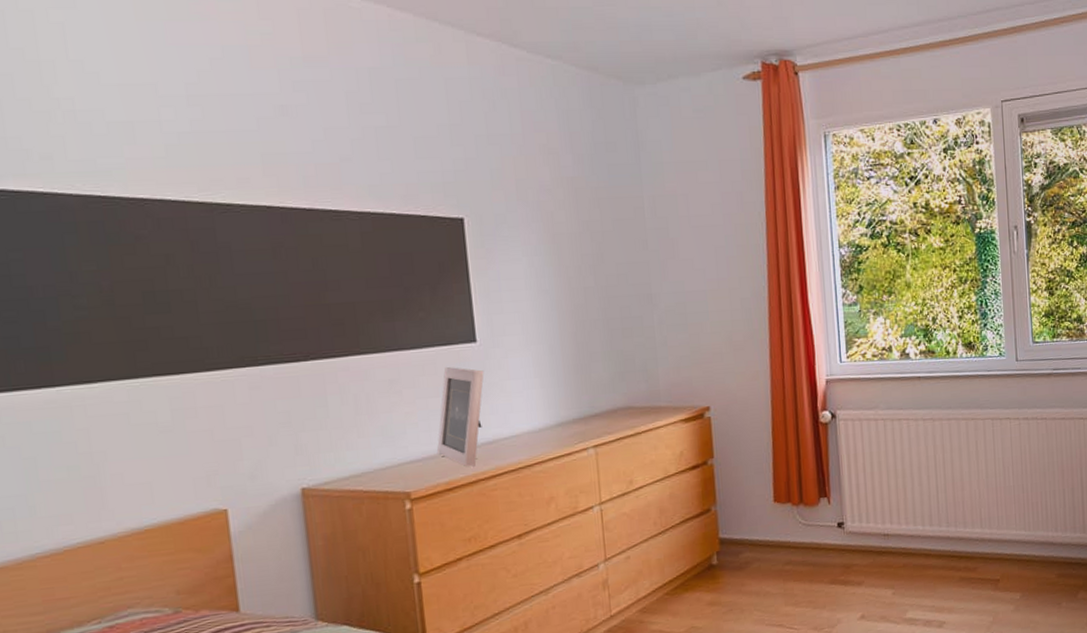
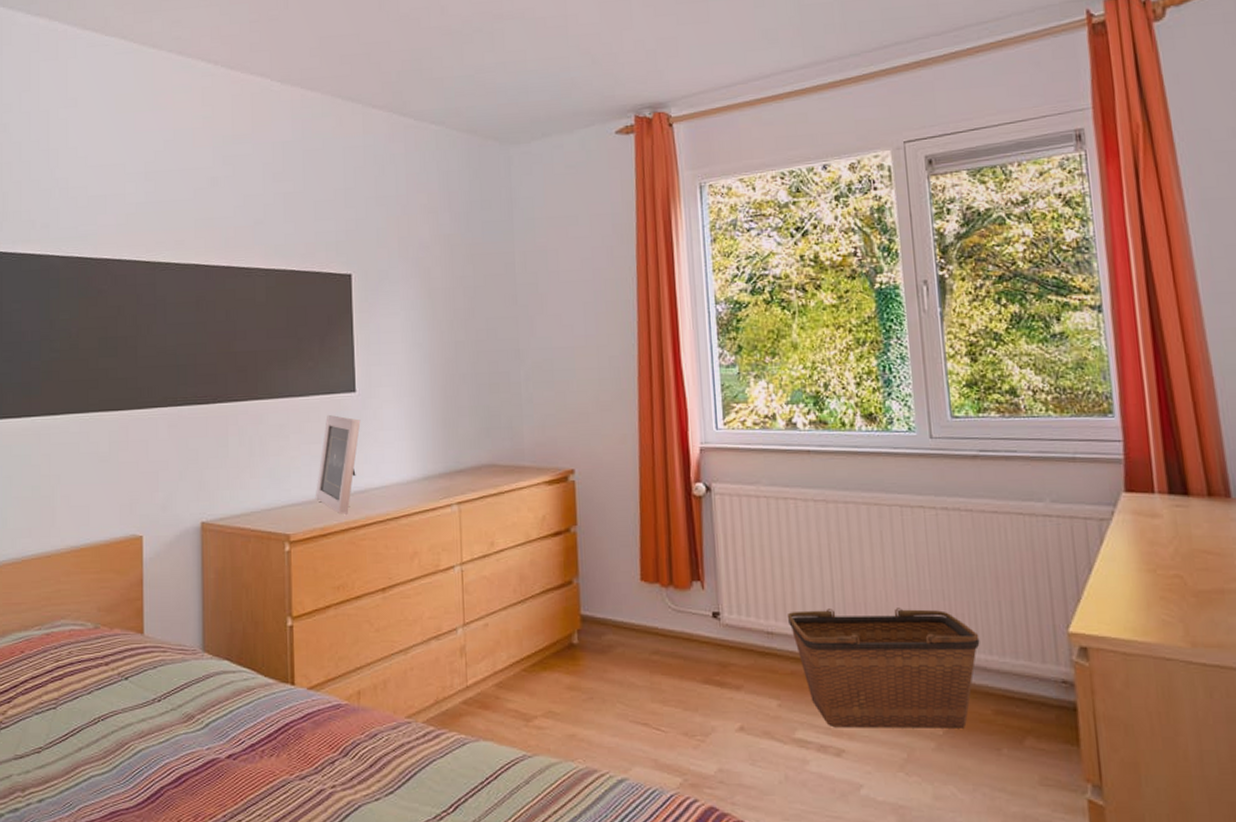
bicycle basket: none [900,501,1049,605] -> present [787,608,980,728]

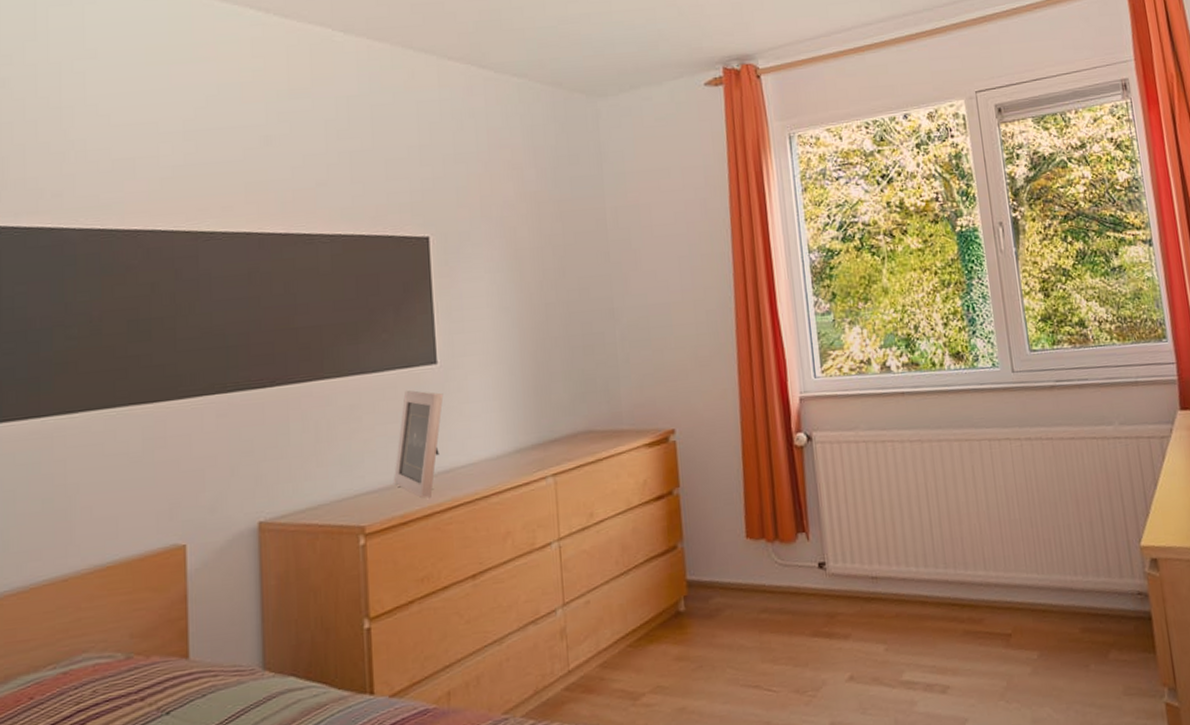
bicycle basket: present [787,608,980,728] -> none [889,537,1066,665]

